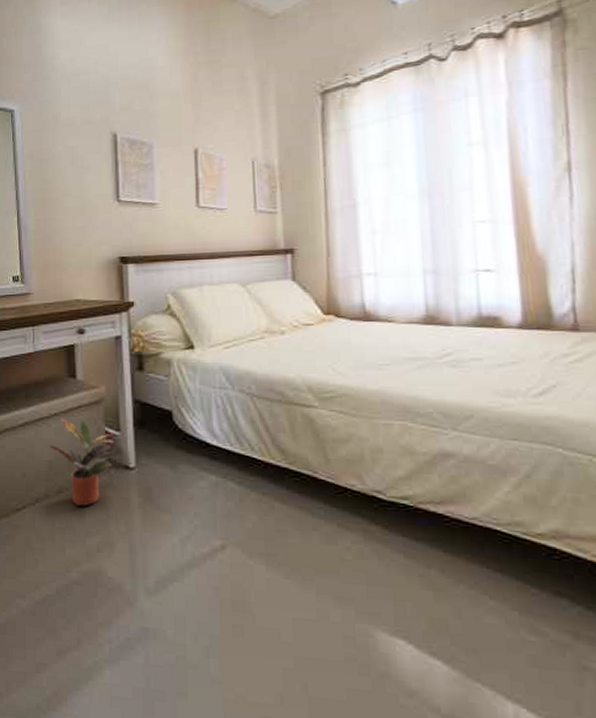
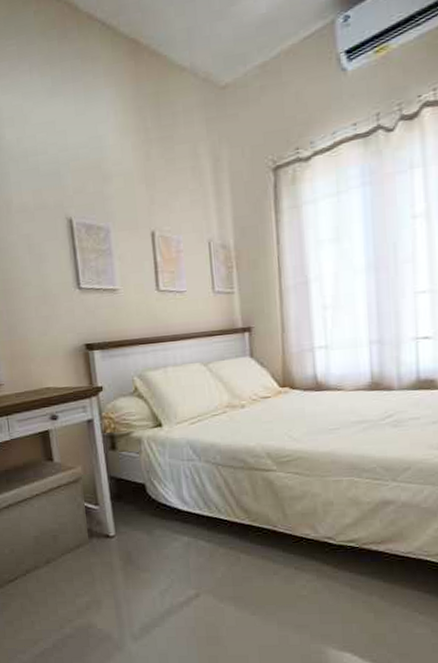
potted plant: present [48,418,116,507] -> none [33,498,95,574]

